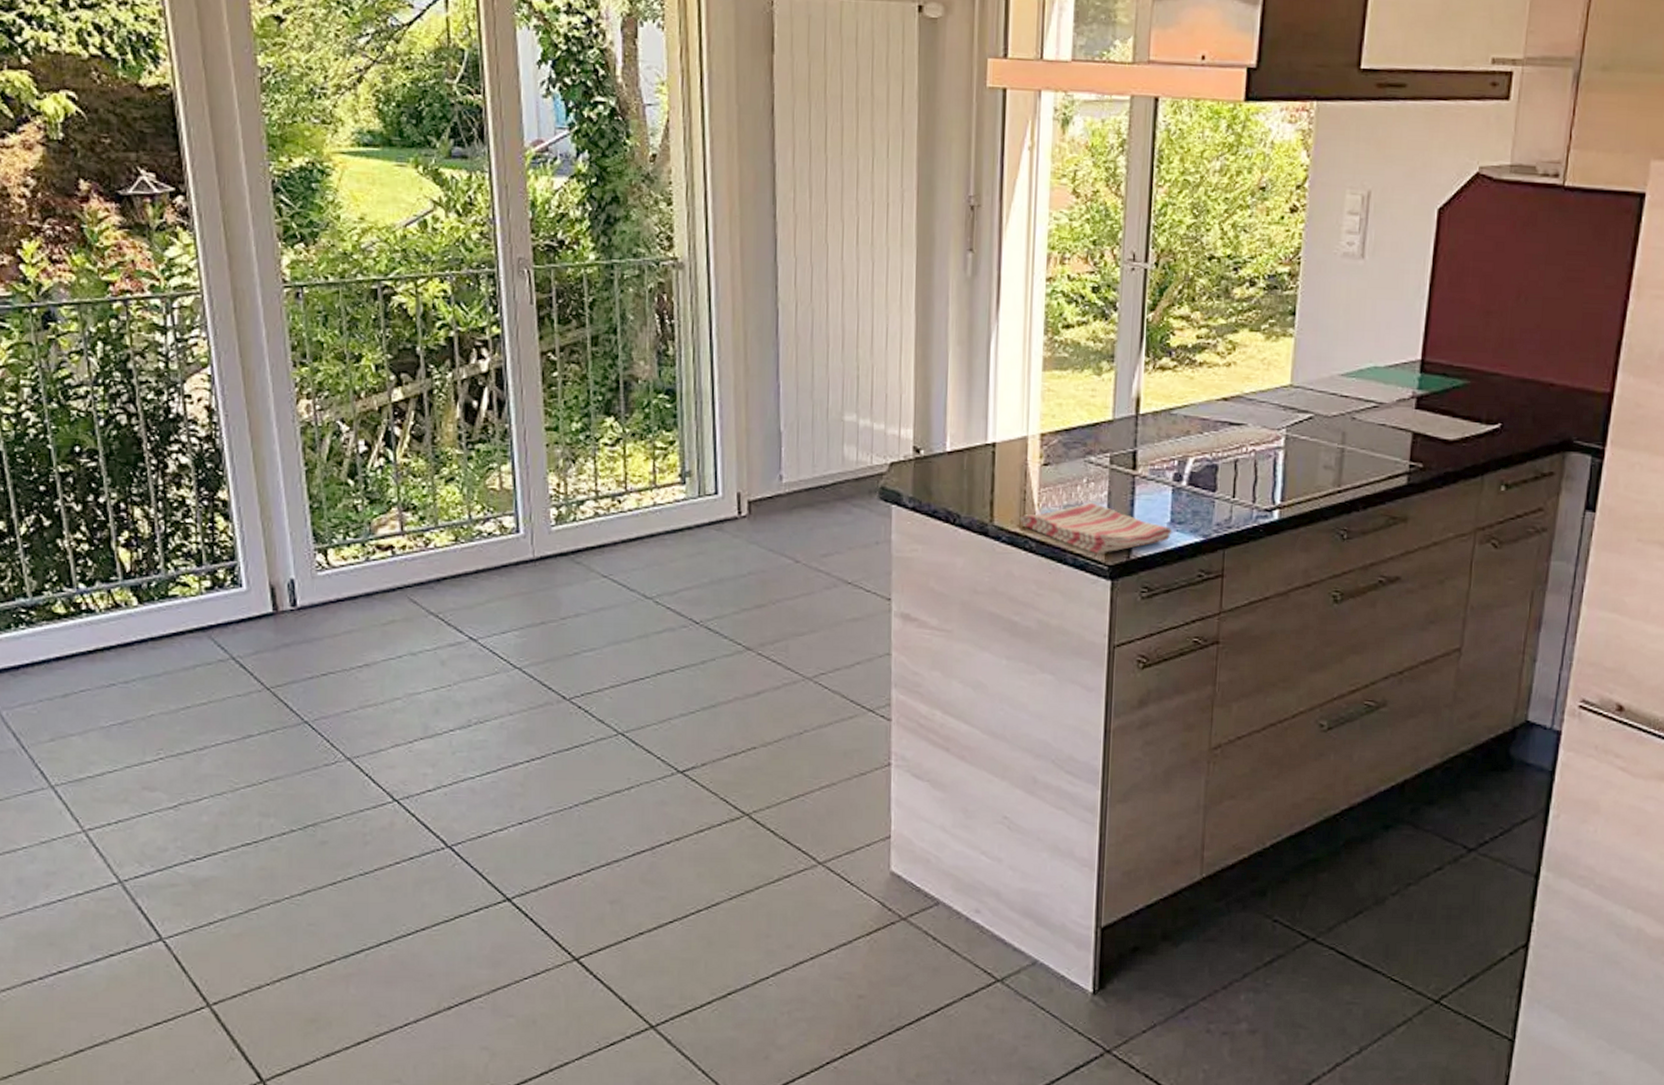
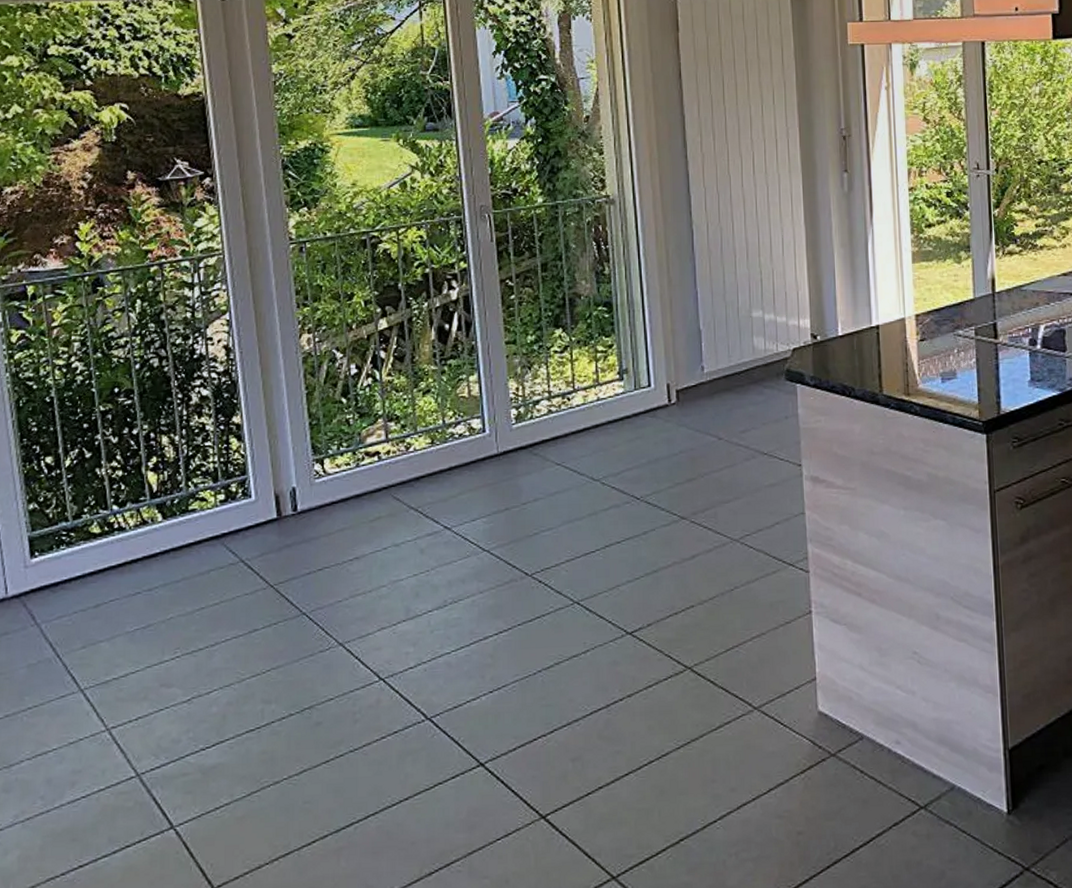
dish towel: present [1019,502,1173,554] -> none [904,369,1034,413]

